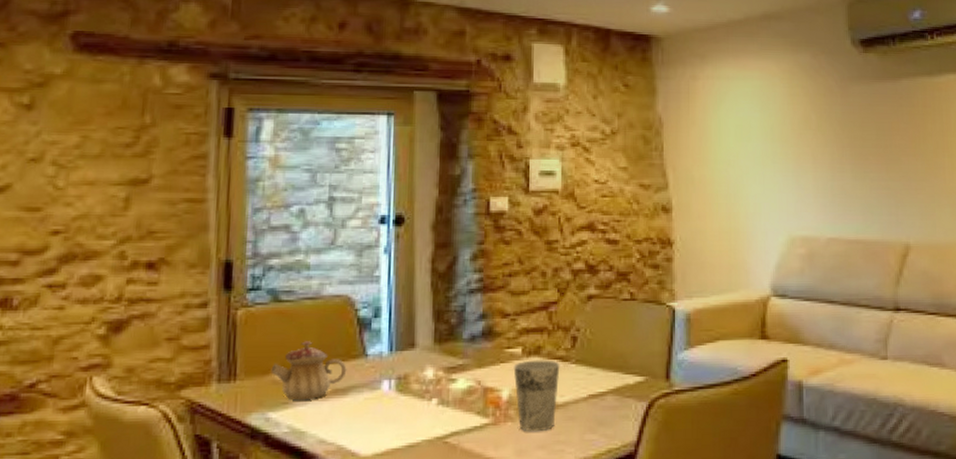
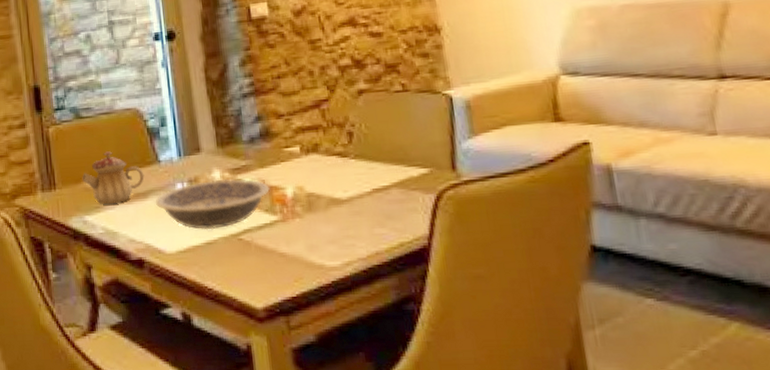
bowl: none [355,378,485,432] -> present [155,179,270,230]
cup: present [513,360,560,432] -> none [294,156,342,228]

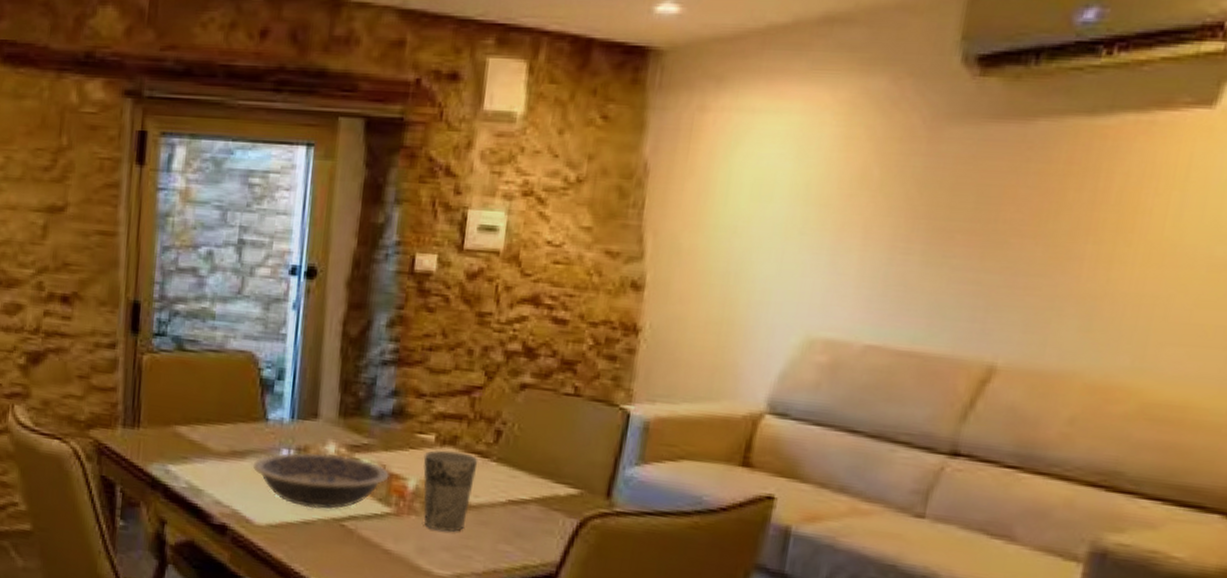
teapot: present [82,151,145,205] -> none [172,396,247,458]
cup: none [294,156,342,228] -> present [423,449,479,532]

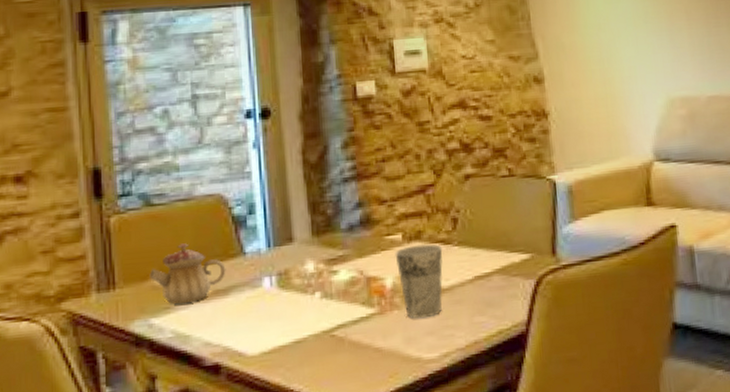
teapot: none [172,396,247,458] -> present [149,243,226,305]
bowl: present [252,452,389,509] -> none [237,270,368,328]

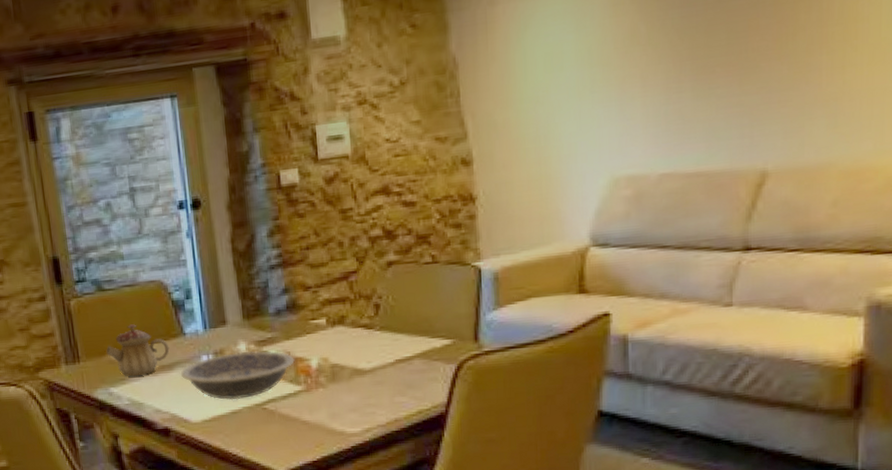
bowl: none [237,270,368,328] -> present [180,351,295,400]
cup: present [395,244,443,319] -> none [319,328,365,397]

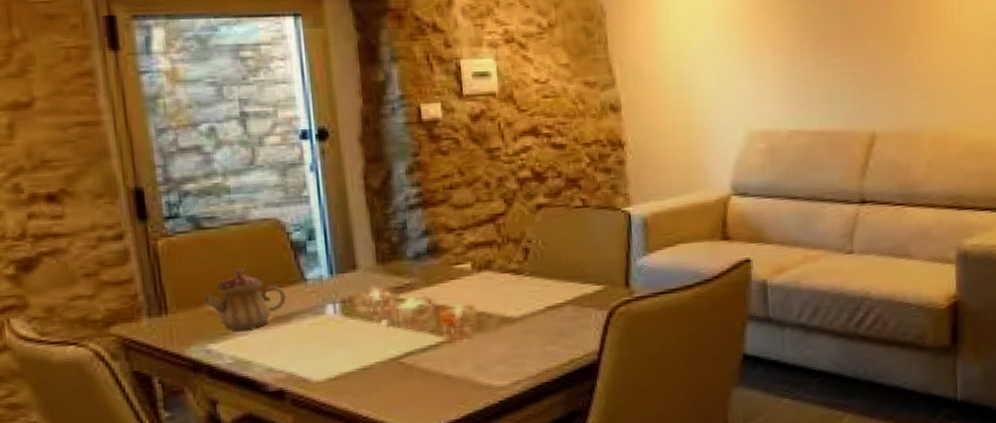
bowl: present [180,351,295,400] -> none [299,299,436,355]

